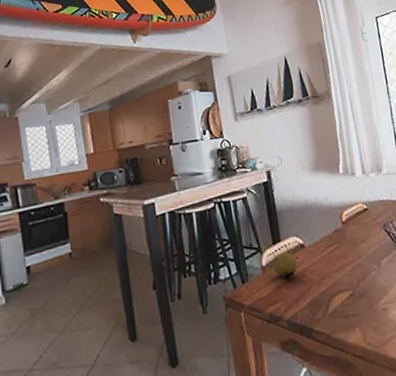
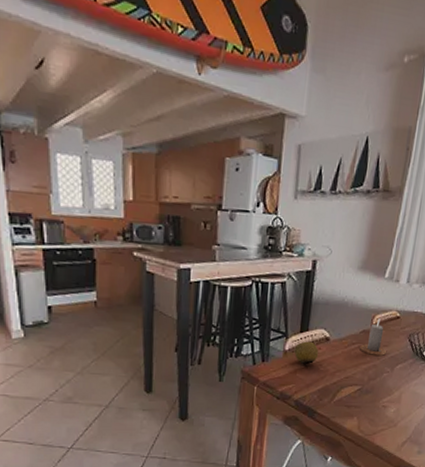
candle: none [337,214,368,254] -> present [360,318,387,356]

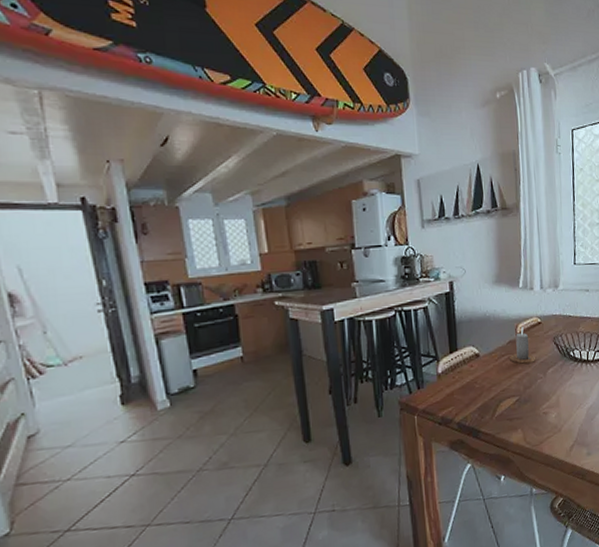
fruit: present [294,341,319,365] -> none [447,360,472,385]

